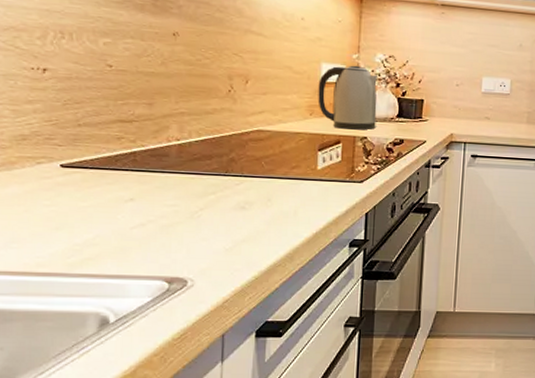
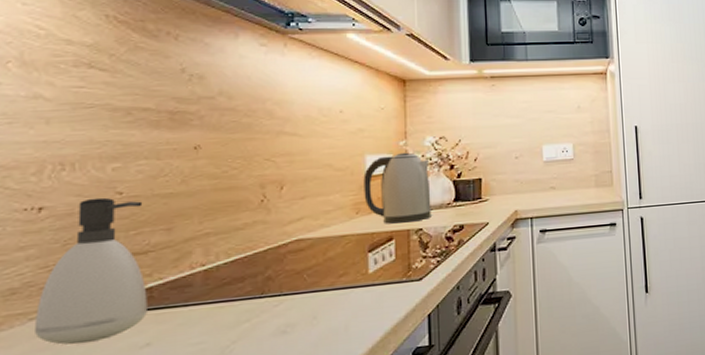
soap dispenser: none [40,66,132,191] -> present [33,197,147,345]

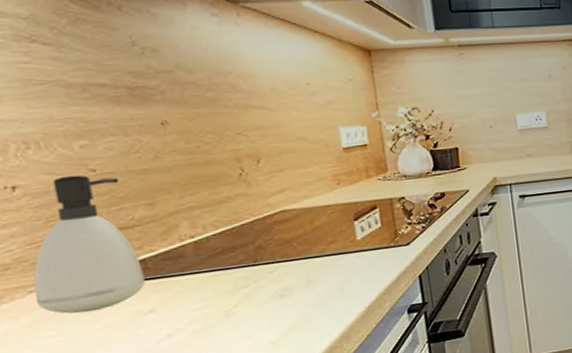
kettle: present [363,152,432,224] -> none [339,123,412,194]

